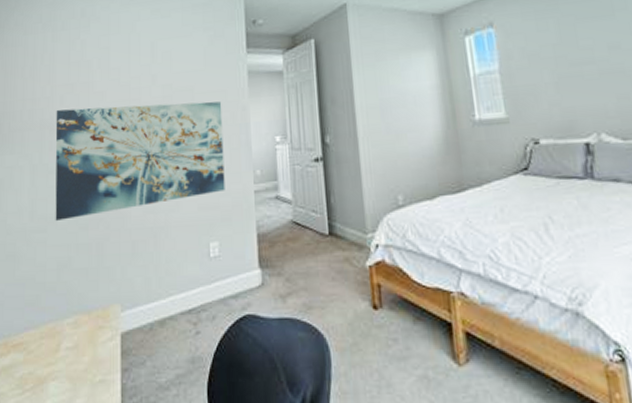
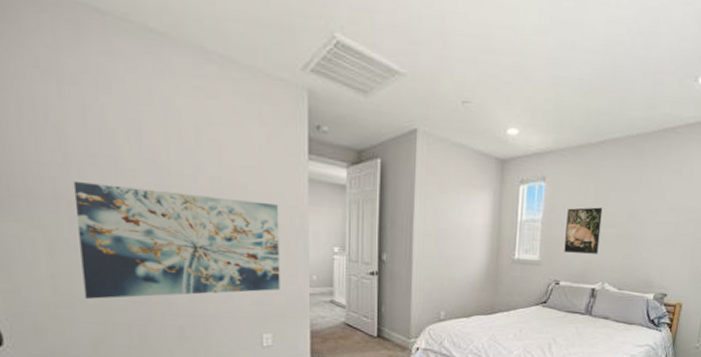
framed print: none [528,43,581,103] -> present [564,207,603,254]

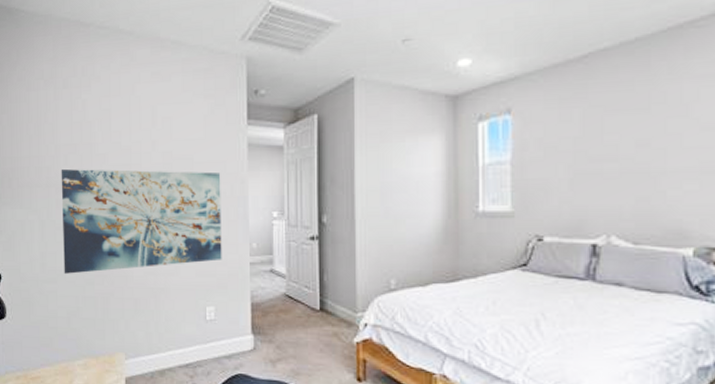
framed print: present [564,207,603,254] -> none [545,137,596,199]

